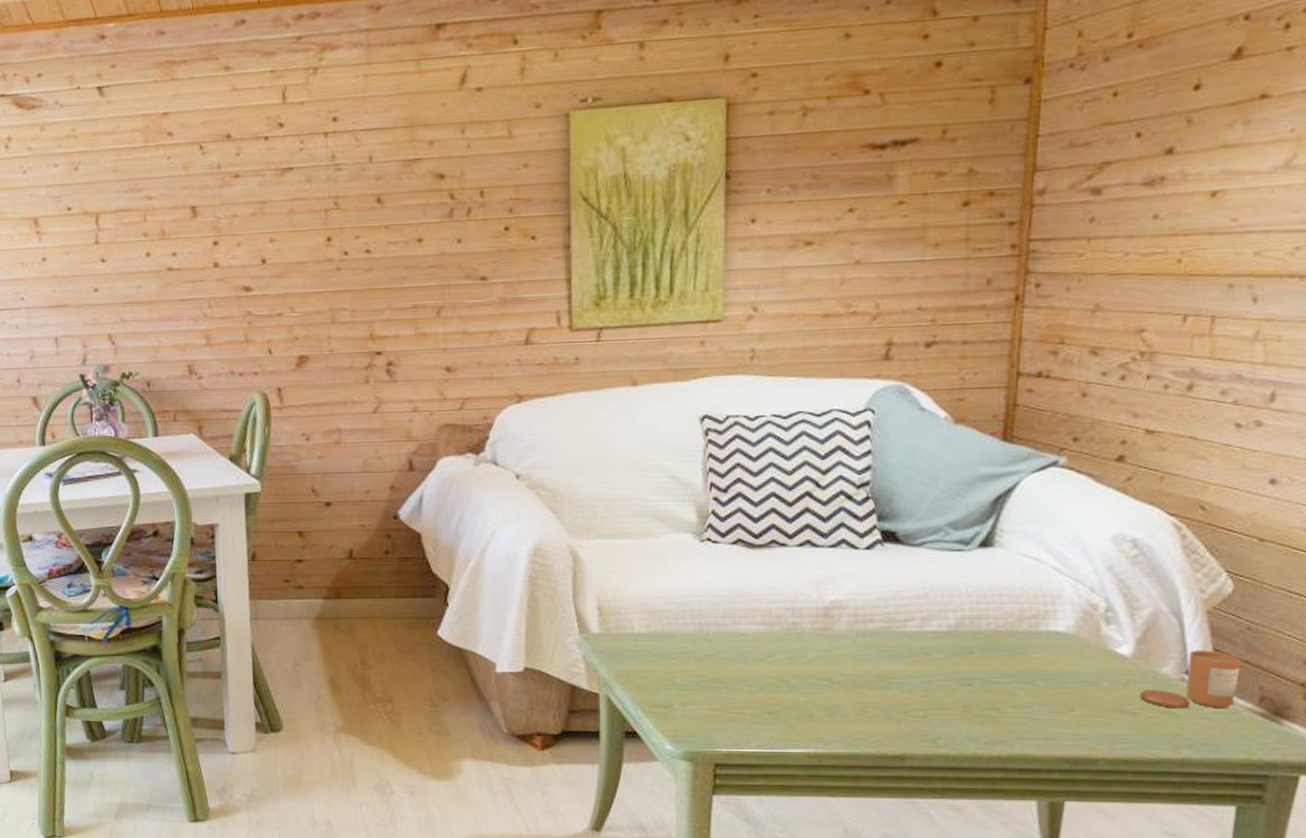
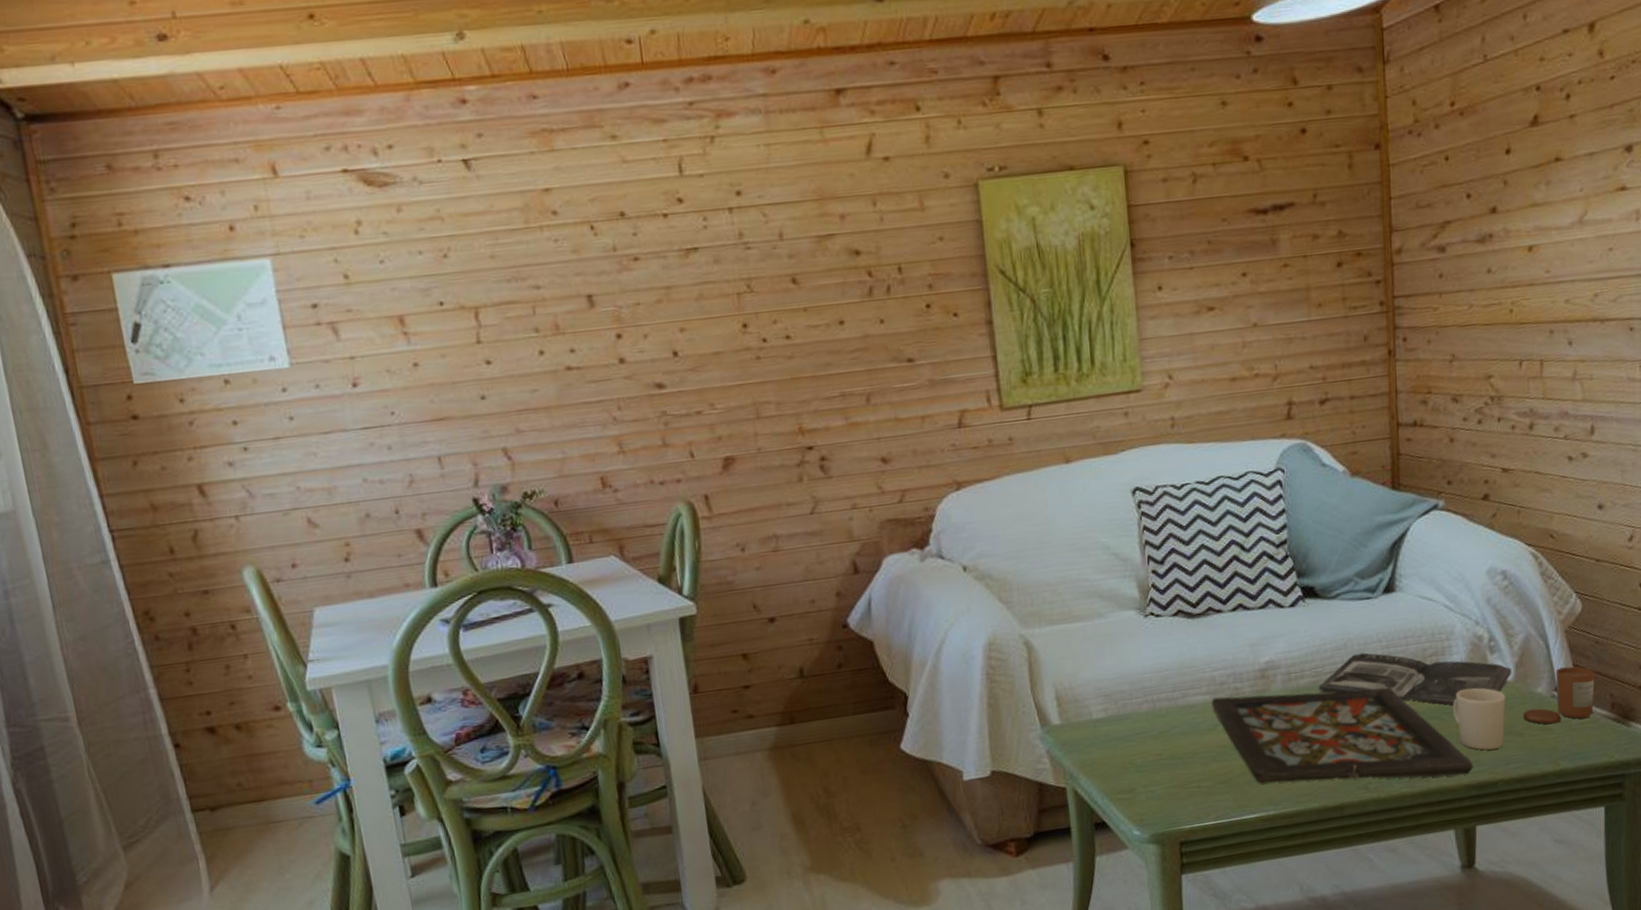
decorative tray: none [764,629,1069,747] -> present [1211,687,1473,784]
magazine: none [889,605,1131,671] -> present [1318,652,1512,705]
mug: none [1050,657,1120,725] -> present [1452,687,1506,751]

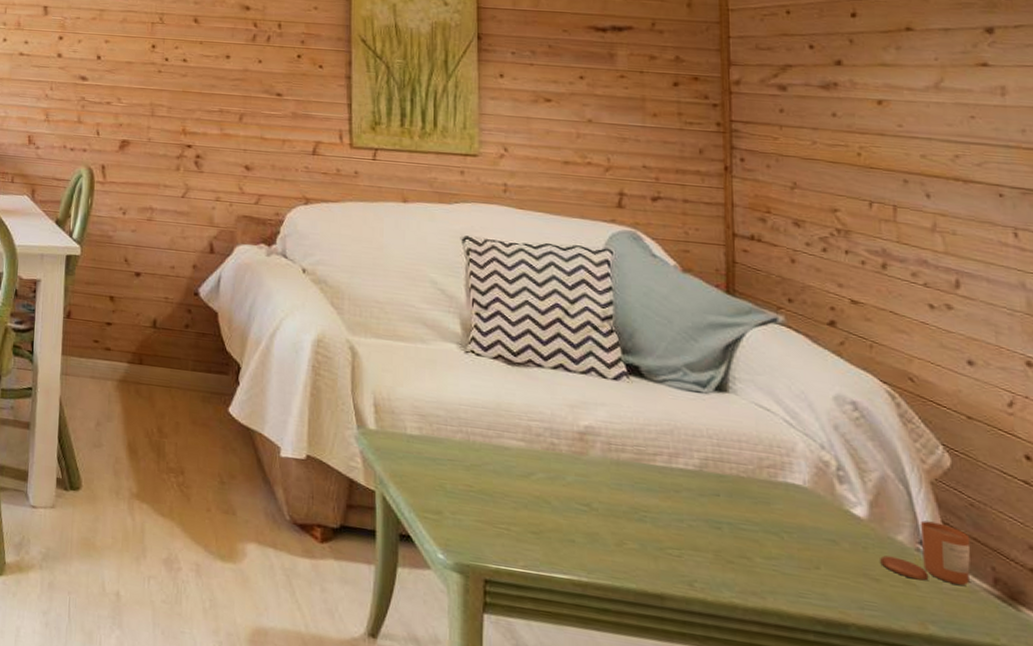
decorative tray: present [1211,687,1473,784] -> none [526,446,819,606]
magazine: present [1318,652,1512,705] -> none [640,442,865,527]
mug: present [1452,687,1506,751] -> none [793,511,858,588]

